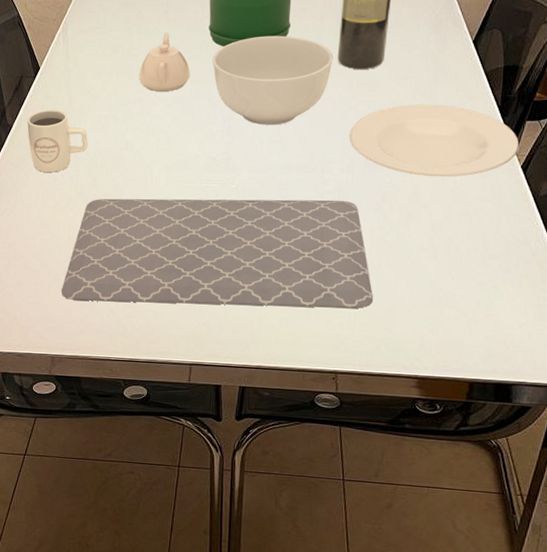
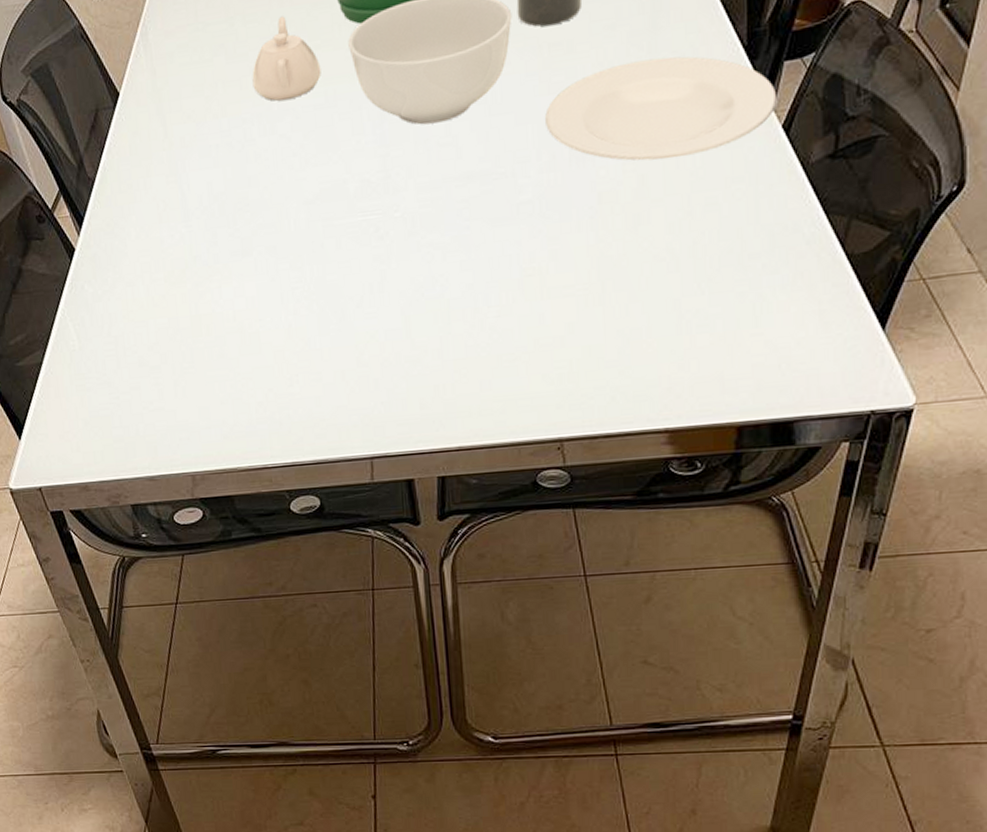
mug: present [27,109,88,172] -> none [113,147,199,236]
placemat: present [62,198,373,308] -> none [192,210,599,398]

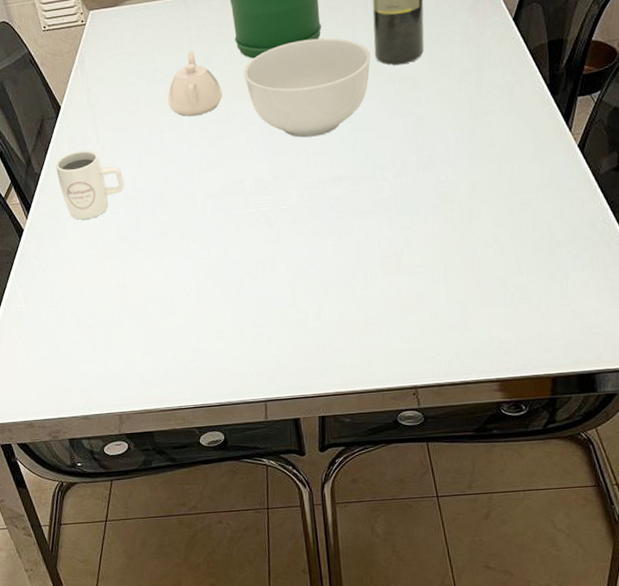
mug: none [113,147,199,236] -> present [56,150,125,220]
plate: present [545,56,778,161] -> none [398,91,574,170]

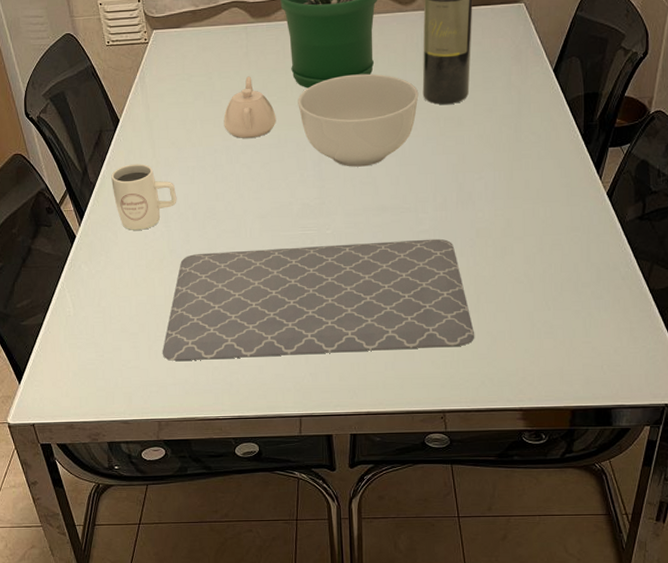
placemat: none [119,206,444,352] -> present [163,238,474,361]

